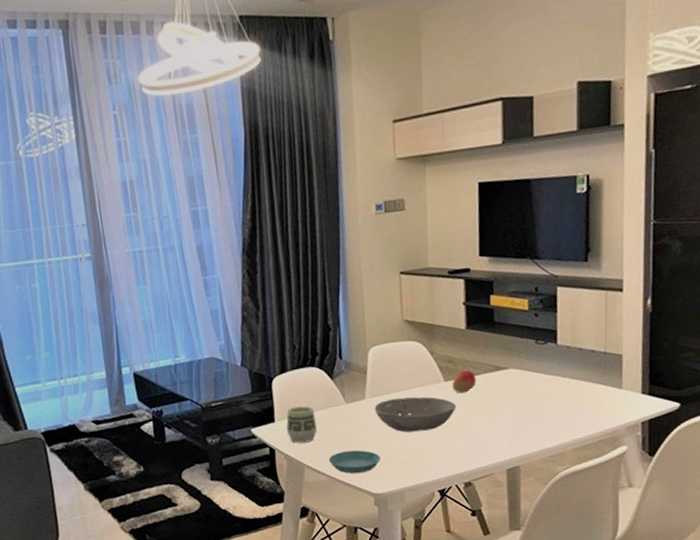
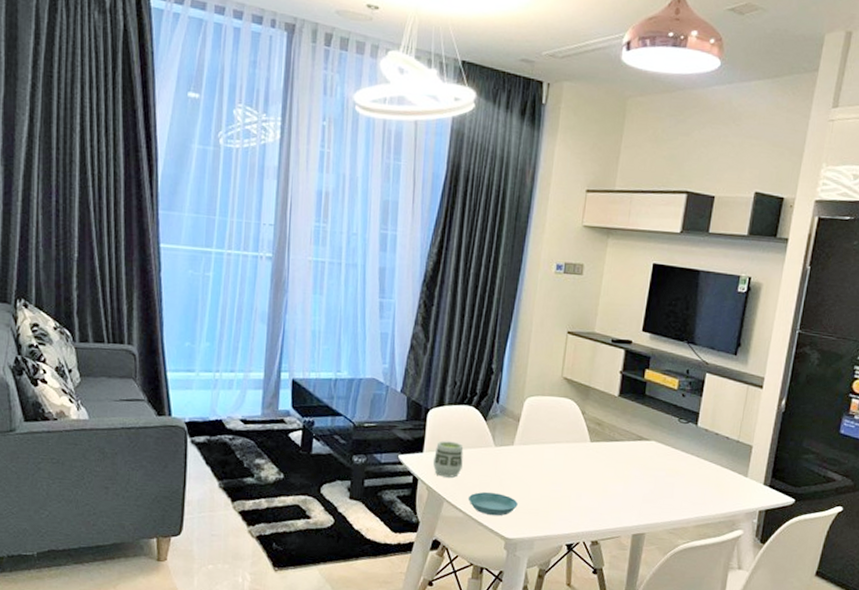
bowl: present [374,397,457,433] -> none [520,450,597,486]
fruit: present [452,370,477,394] -> none [596,434,620,456]

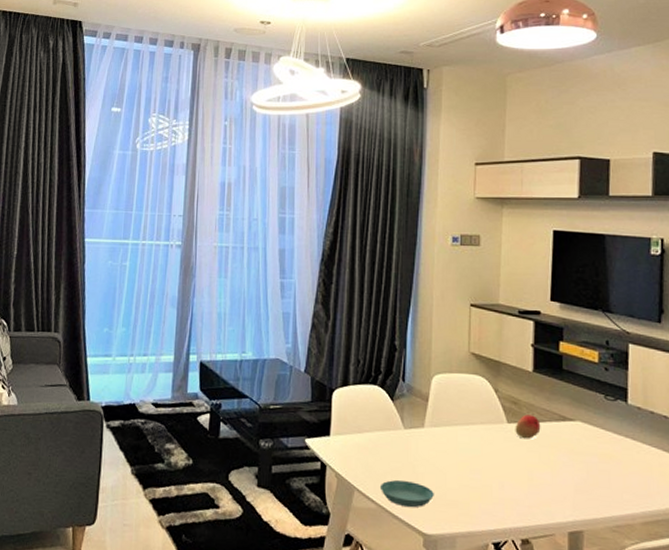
cup: present [432,441,464,478] -> none [340,423,372,464]
fruit: none [596,434,620,456] -> present [515,414,541,439]

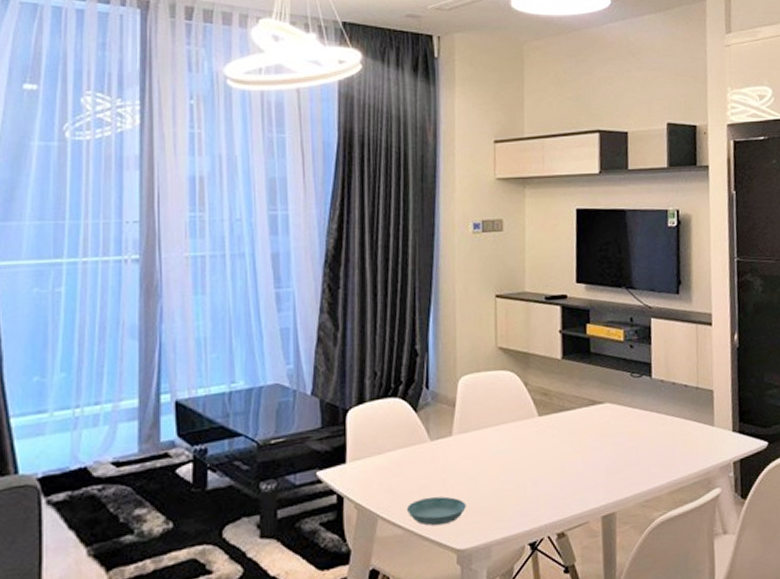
fruit: present [515,414,541,439] -> none [546,404,572,430]

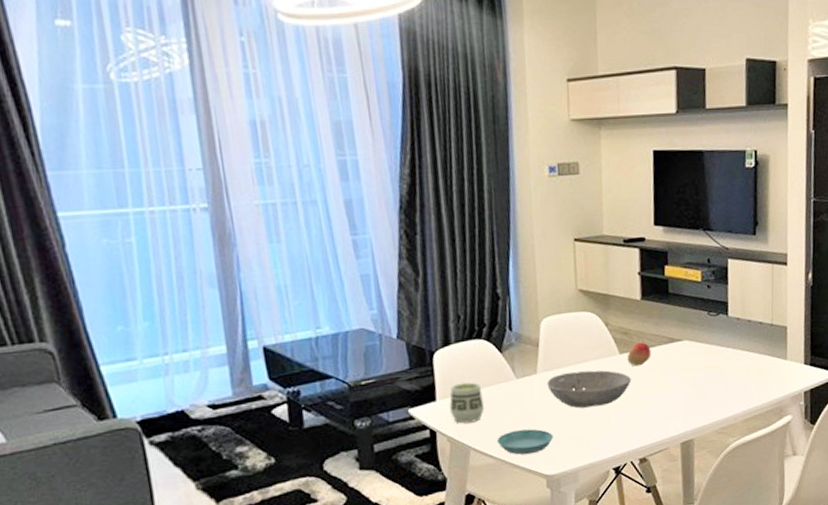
cup: none [359,443,395,489] -> present [449,382,484,424]
bowl: none [462,433,551,475] -> present [546,370,632,409]
fruit: none [546,404,572,430] -> present [627,342,652,366]

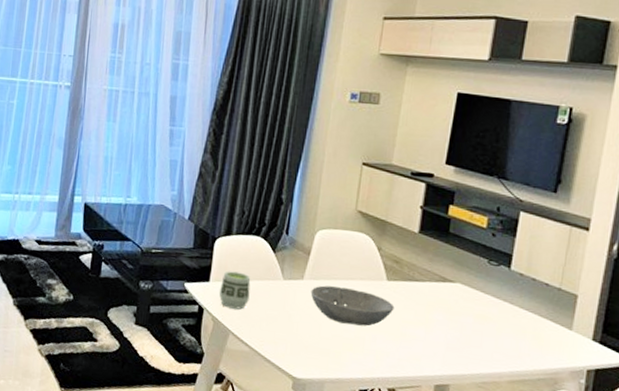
saucer: present [496,428,553,455] -> none [254,326,307,353]
fruit: present [627,342,652,366] -> none [393,273,420,297]

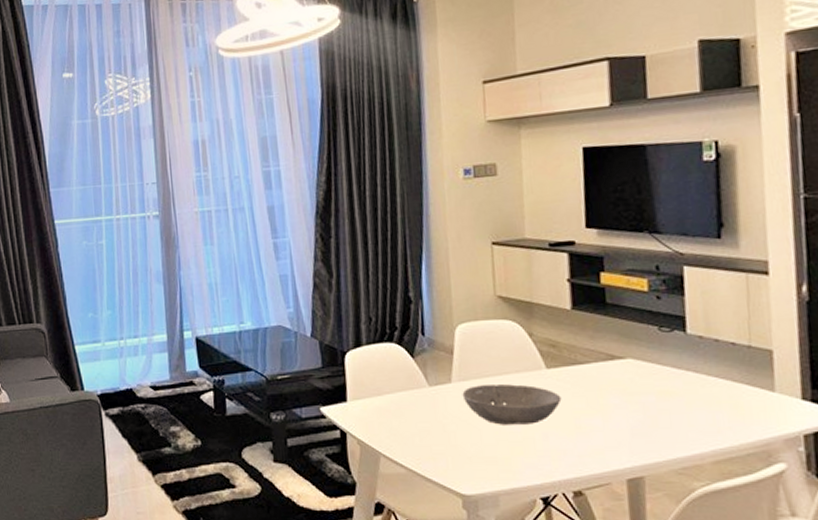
cup: present [218,271,251,310] -> none [359,386,395,428]

